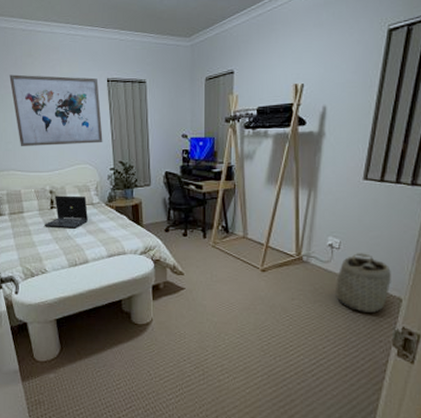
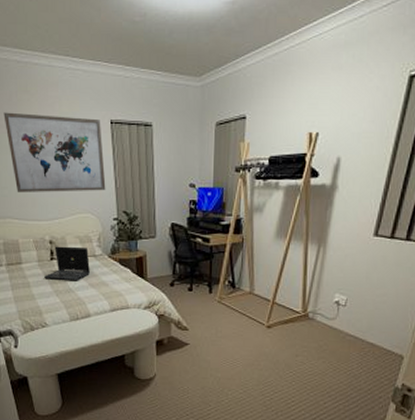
basket: present [336,253,391,313] -> none [339,311,395,370]

